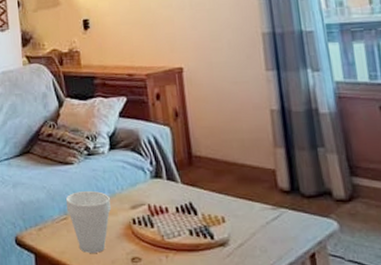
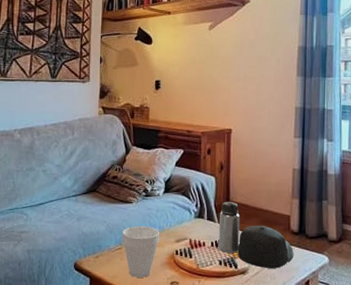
water bottle: none [181,155,289,238] -> present [218,201,294,268]

